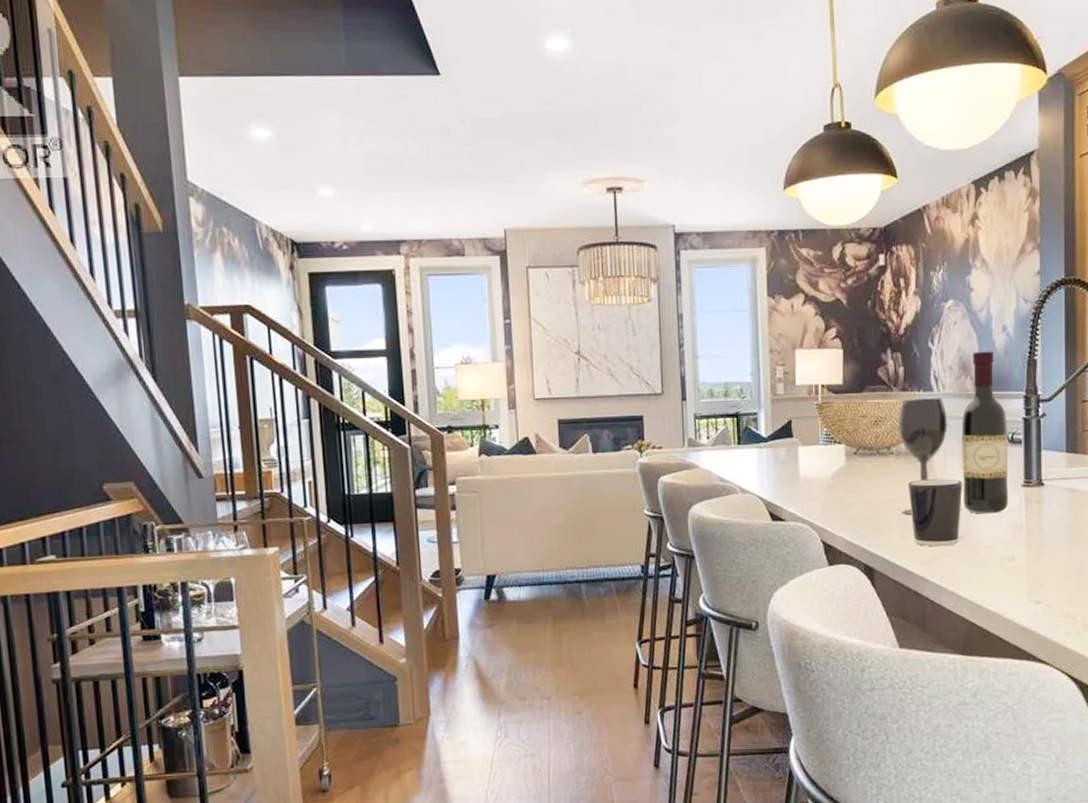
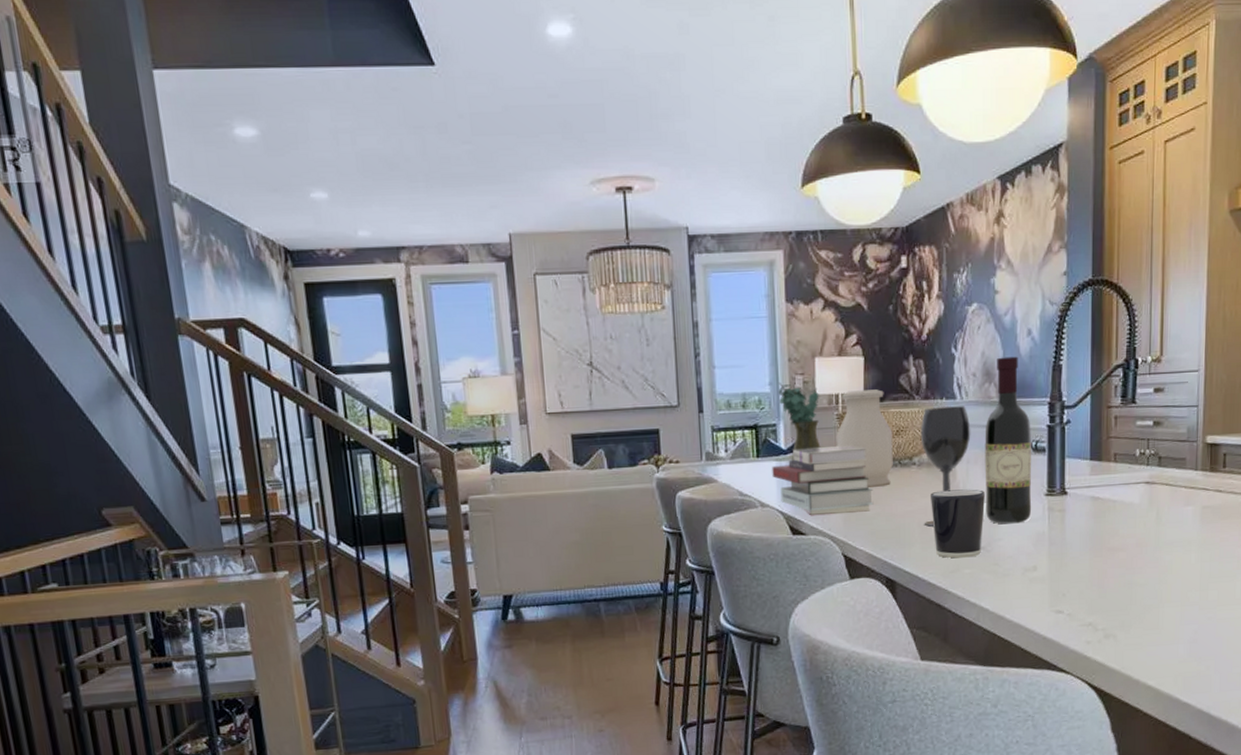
books: none [752,434,853,502] -> present [772,445,874,515]
vase: none [759,373,801,448] -> present [778,382,821,461]
decorative jar: none [815,381,871,475] -> present [836,389,893,487]

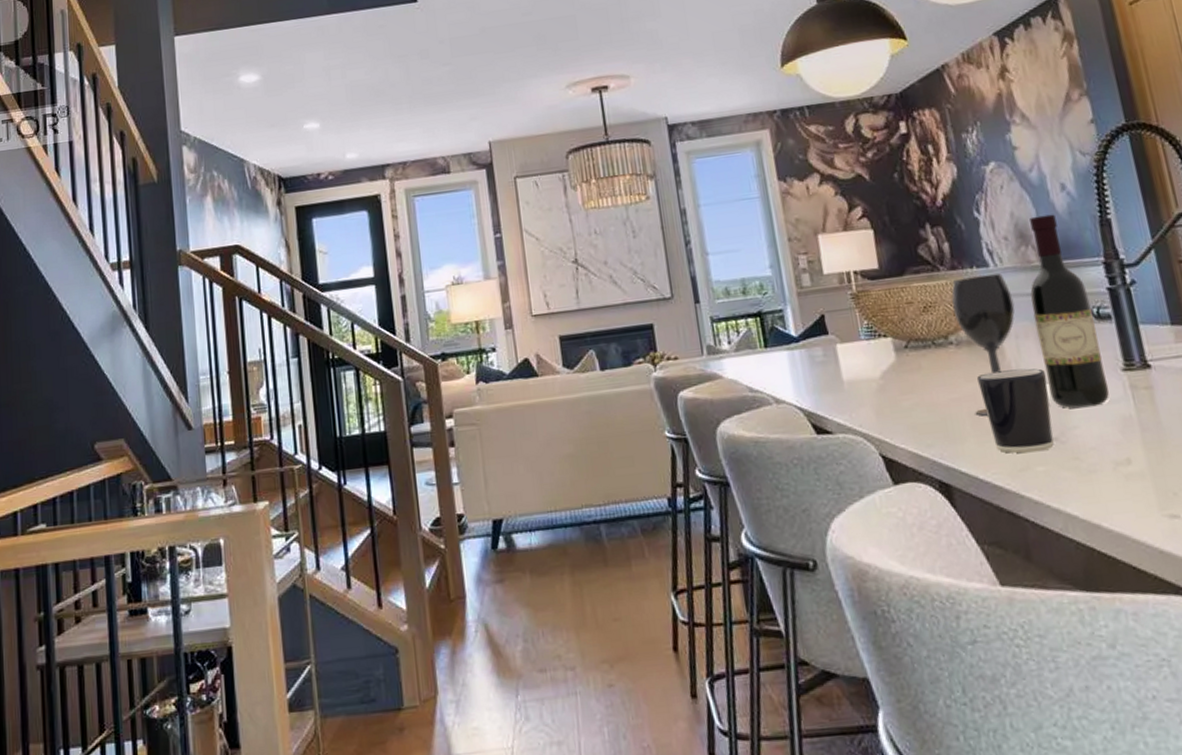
books: present [772,445,874,515] -> none [783,327,910,410]
vase: present [778,382,821,461] -> none [780,264,838,349]
decorative jar: present [836,389,893,487] -> none [852,263,927,374]

